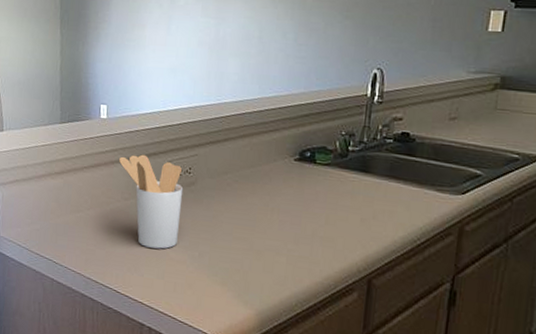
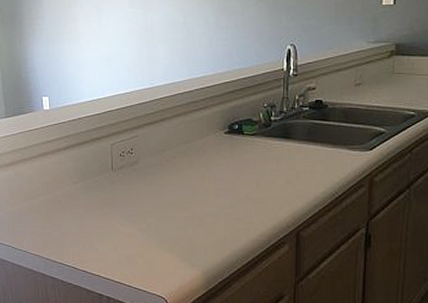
utensil holder: present [119,154,184,249] -> none [65,140,127,225]

